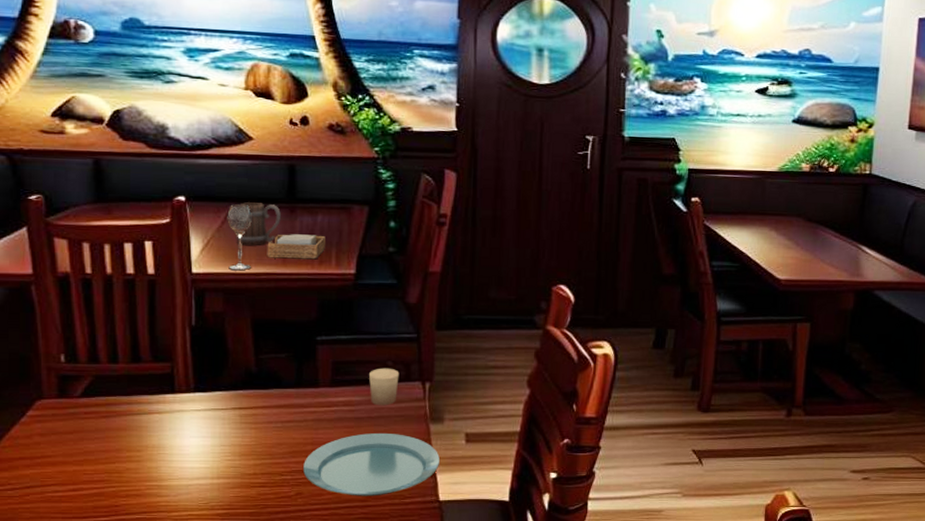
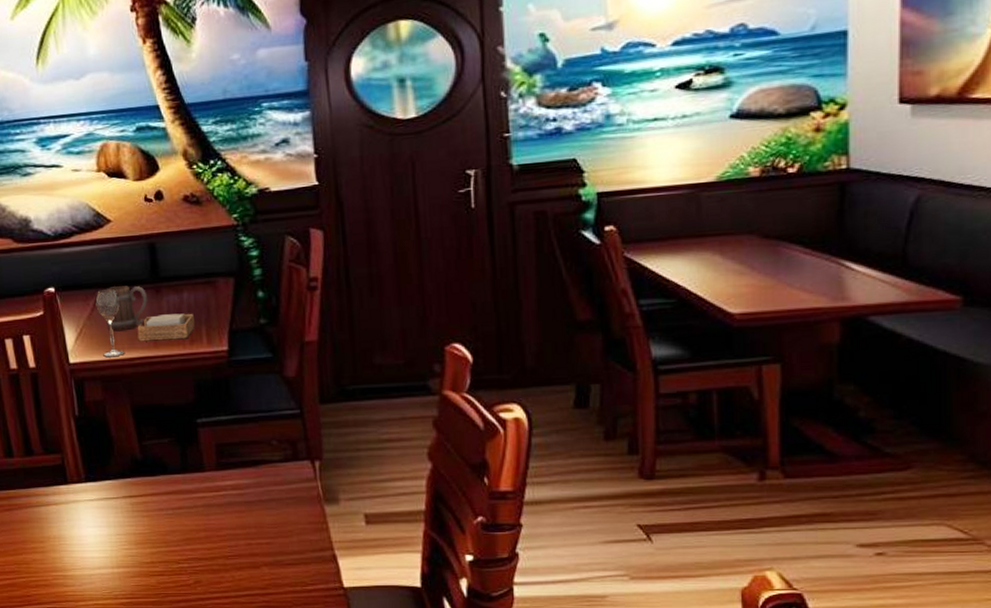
plate: present [303,433,441,496] -> none [199,517,341,584]
candle: present [369,368,400,406] -> none [254,447,286,488]

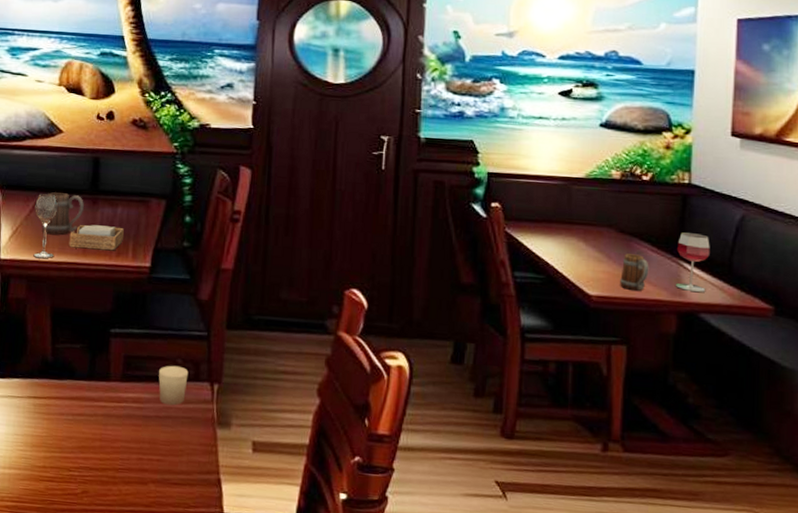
candle: none [254,447,286,488] -> present [158,365,189,406]
beer mug: none [768,260,803,302] -> present [620,254,649,291]
wineglass: none [836,225,878,294] -> present [676,232,710,293]

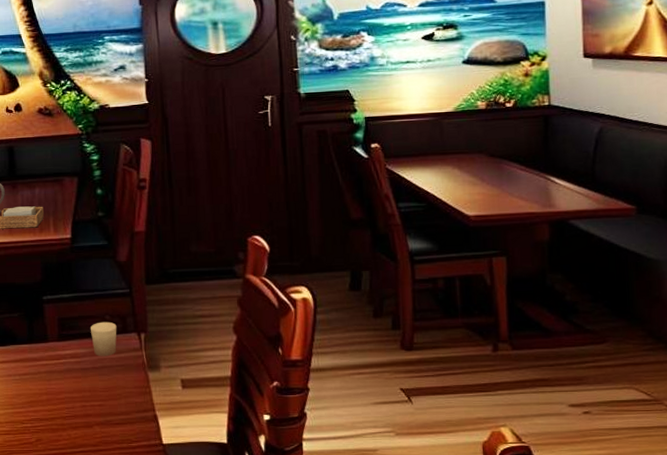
beer mug: present [620,254,649,291] -> none [494,174,520,207]
wineglass: present [676,232,710,293] -> none [543,149,574,202]

